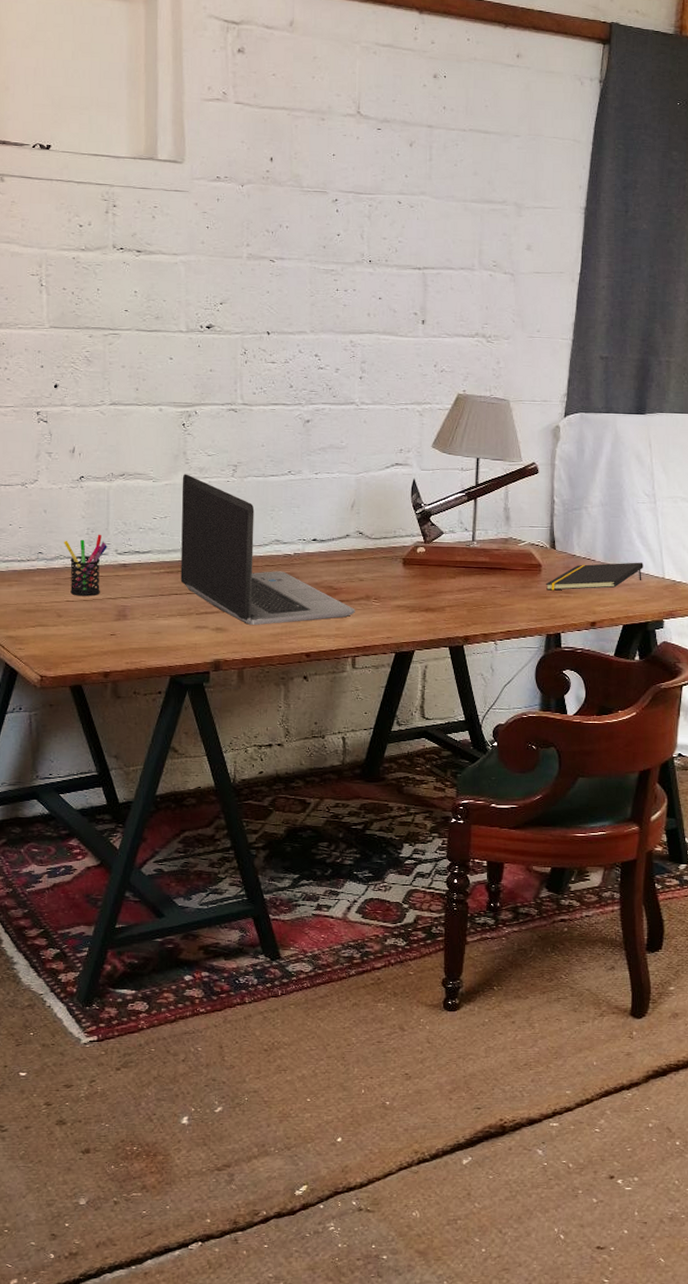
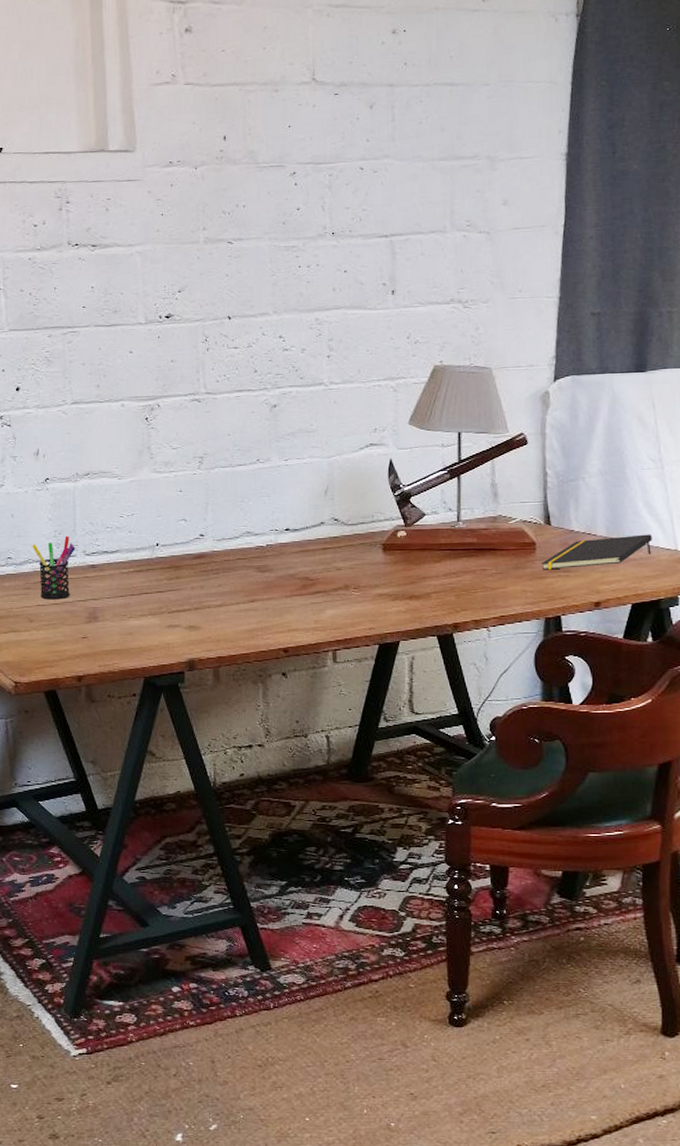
laptop computer: present [180,474,355,625] -> none [147,469,334,621]

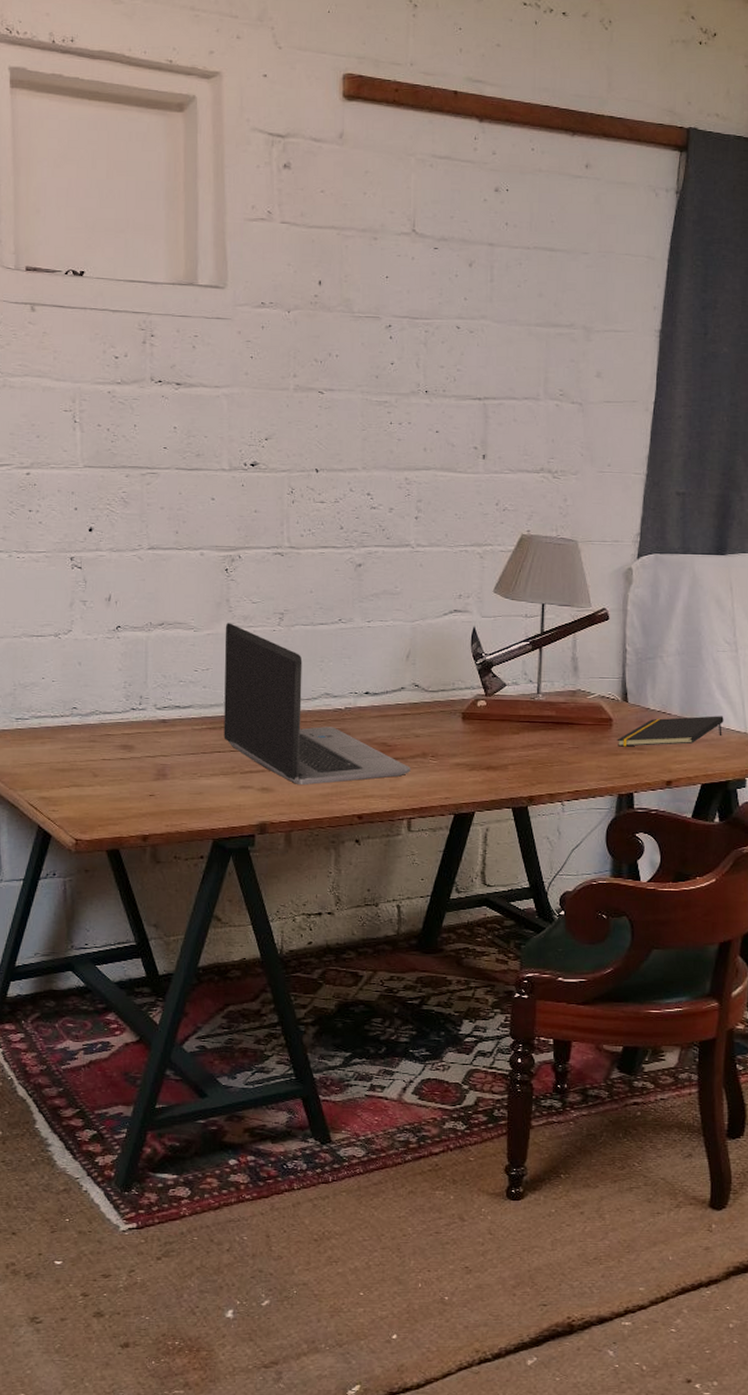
pen holder: present [32,536,75,600] -> none [99,687,146,754]
laptop computer: none [147,469,334,621] -> present [223,623,411,785]

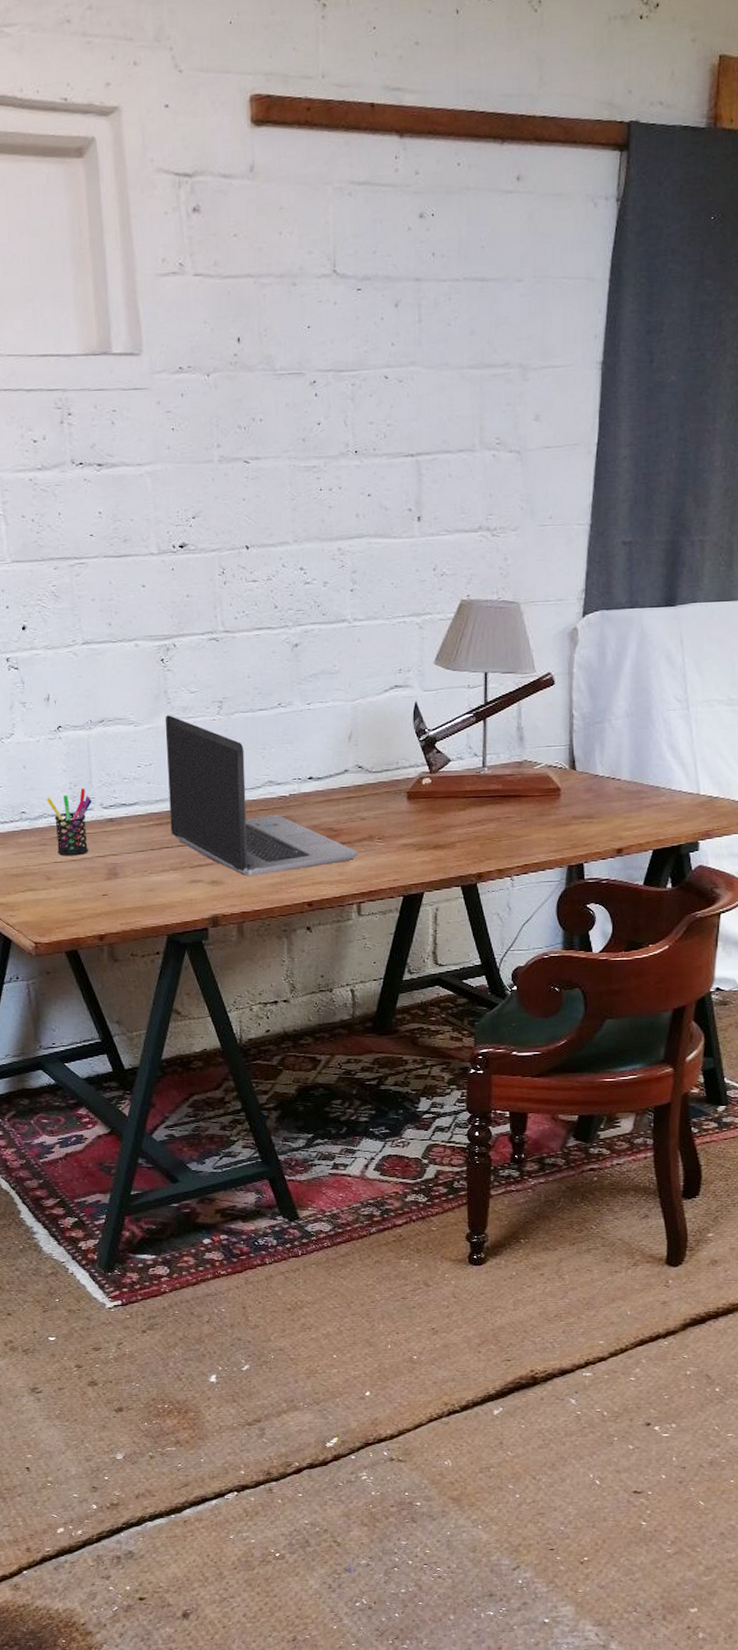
pen holder: none [99,687,146,754] -> present [46,788,92,856]
notepad: present [617,716,724,747] -> none [565,778,675,817]

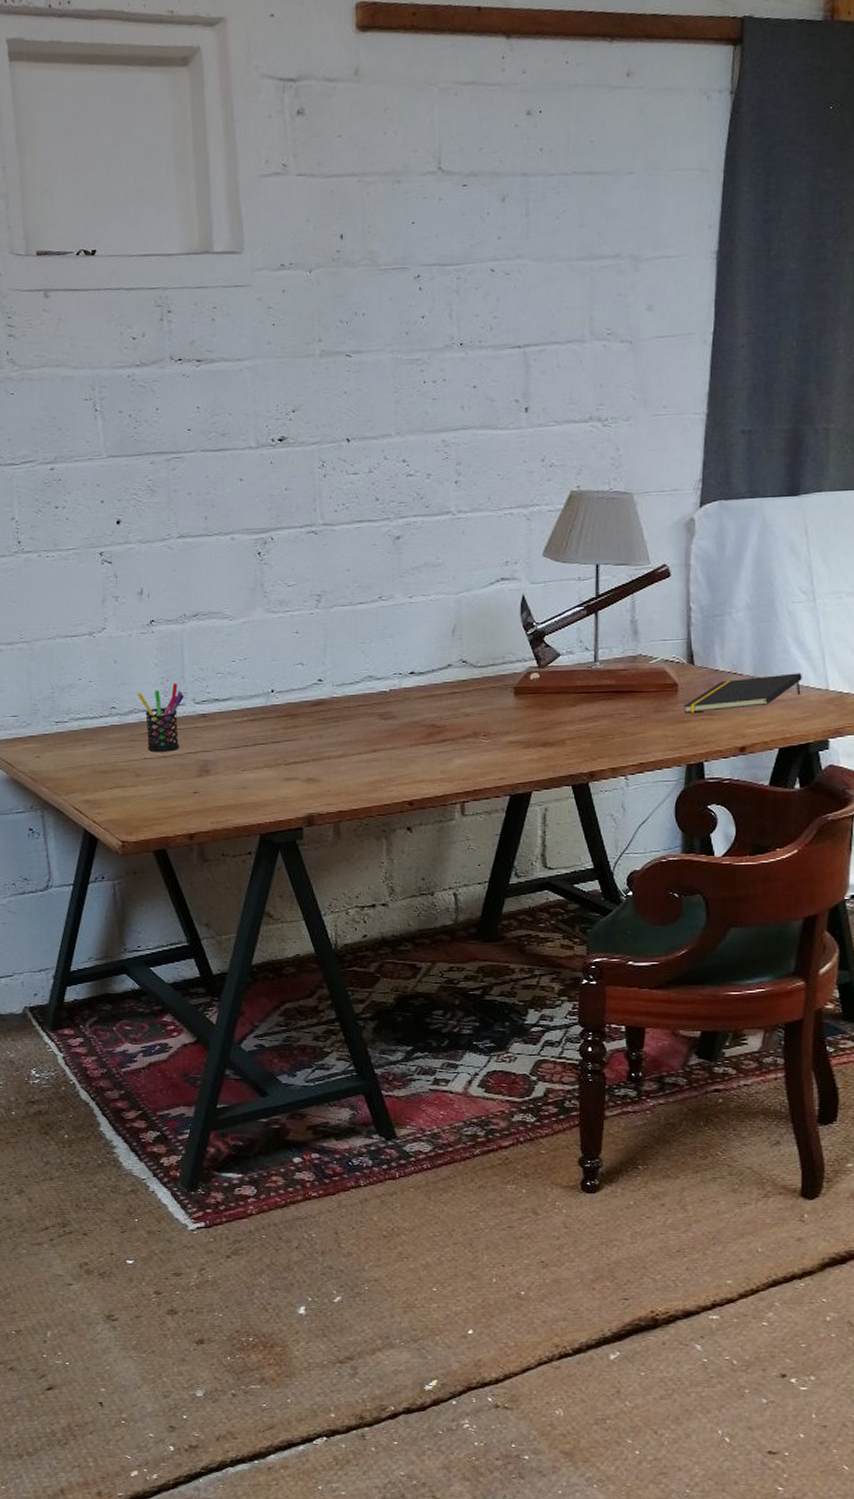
laptop computer: present [165,715,358,875] -> none [261,609,462,773]
notepad: none [565,778,675,817] -> present [683,673,802,713]

